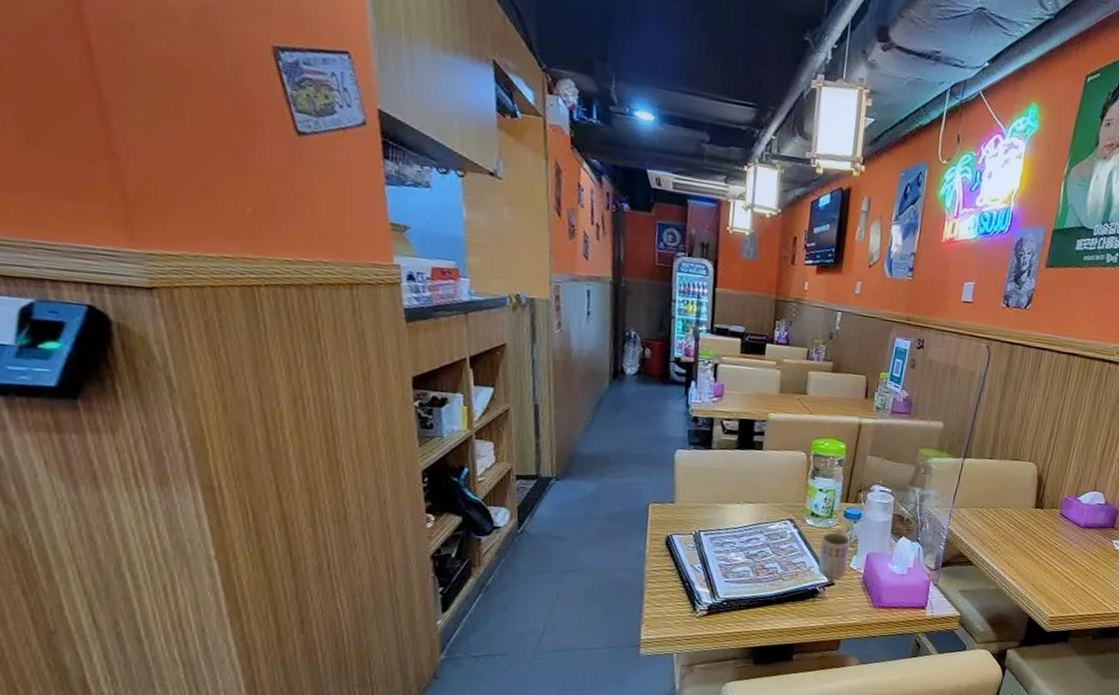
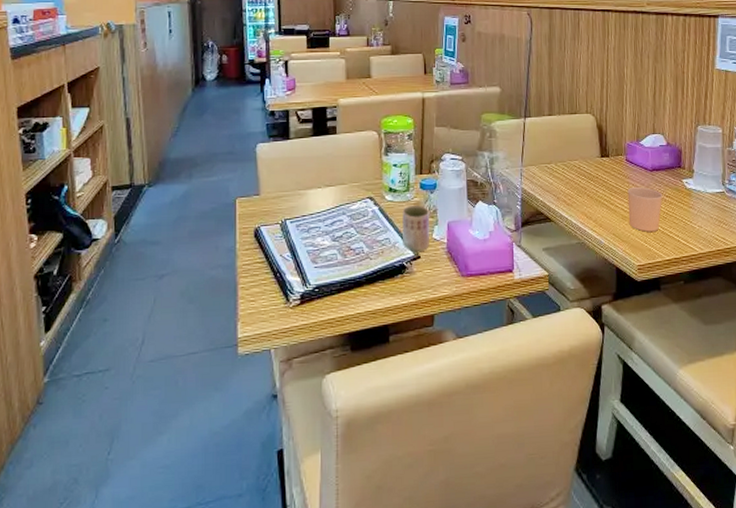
cup: none [1050,541,1090,587] -> present [627,186,663,232]

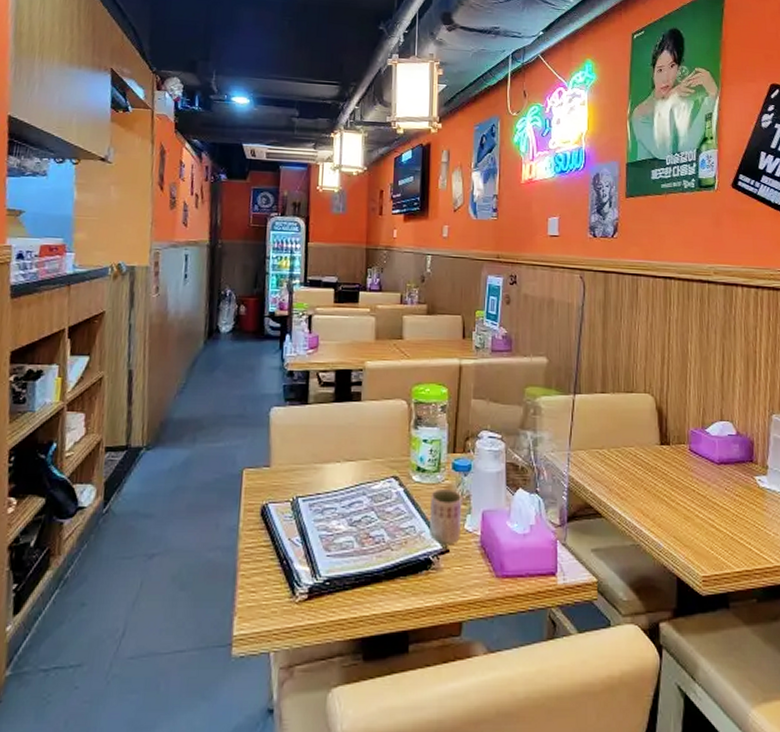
cup: present [627,186,663,232] -> none [690,481,732,536]

